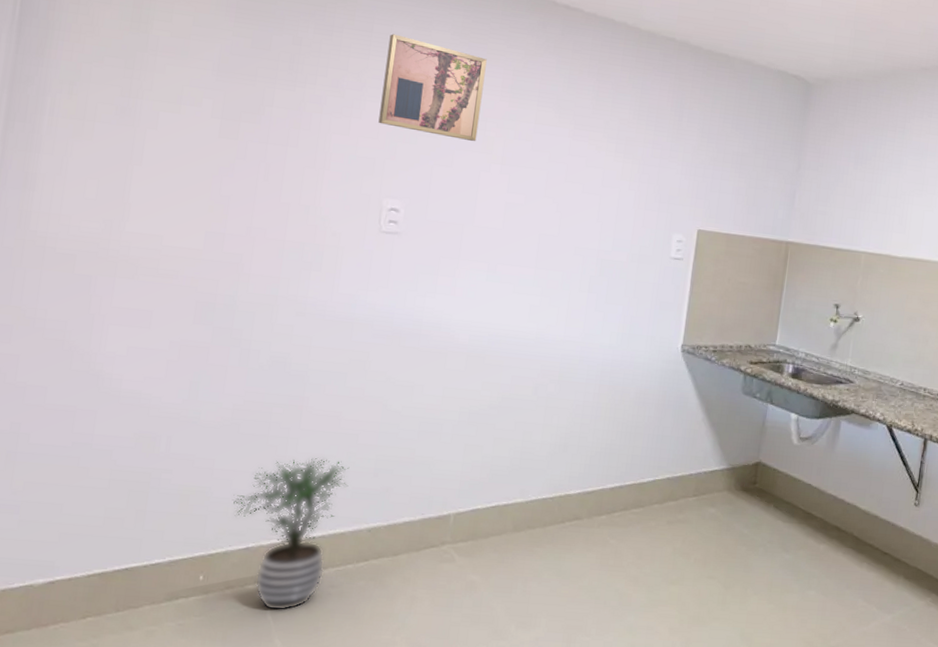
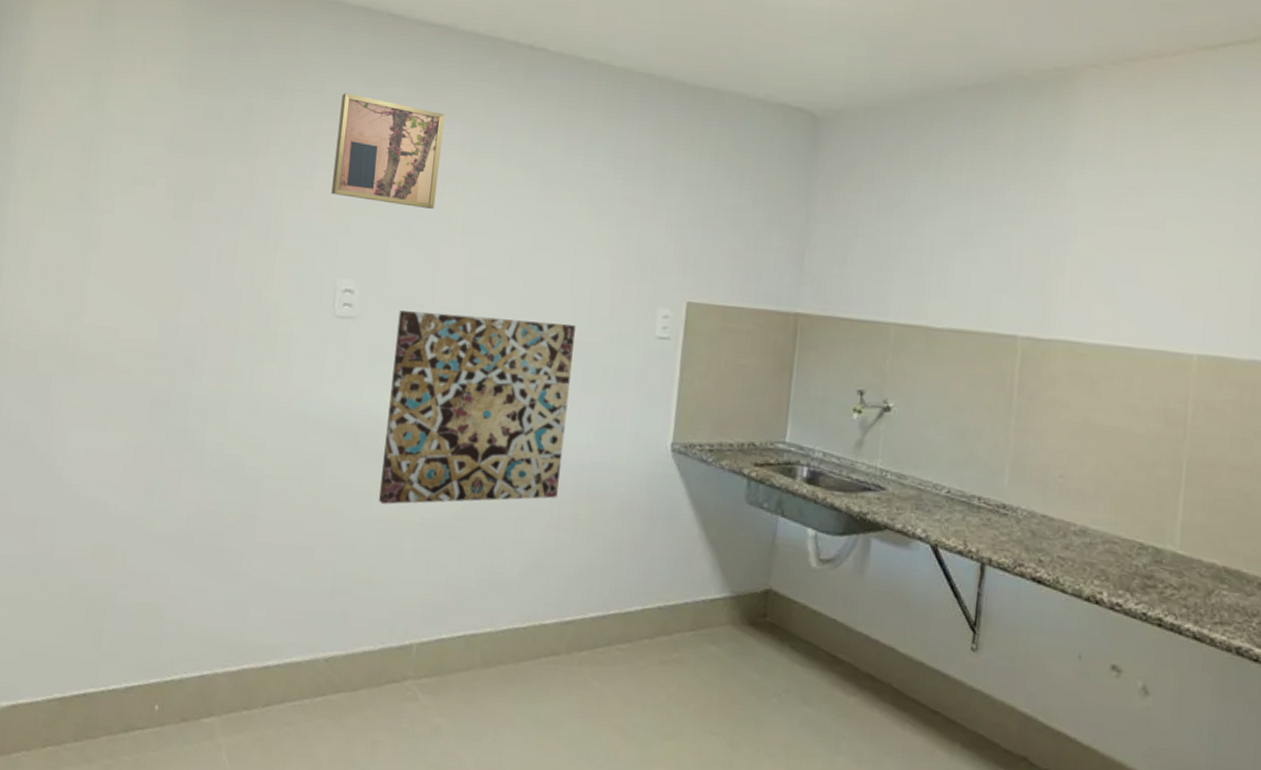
potted plant: present [231,458,350,612] -> none [186,575,306,750]
wall art: none [420,228,602,397] -> present [378,310,575,505]

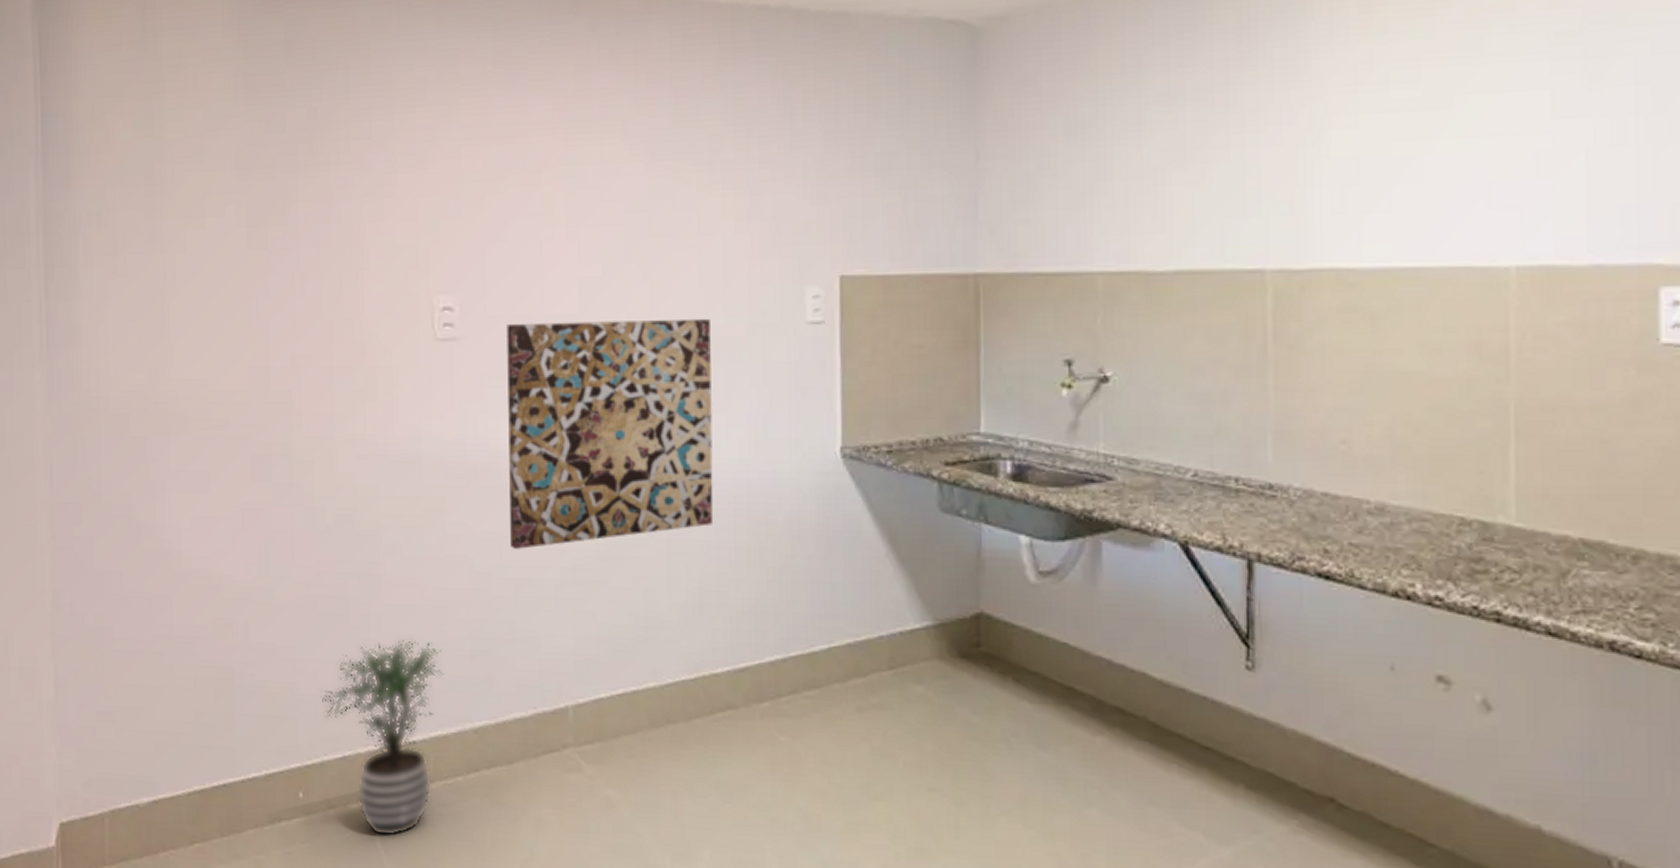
potted plant: none [186,575,306,750] -> present [319,640,444,837]
wall art: present [331,93,445,210] -> none [412,80,532,203]

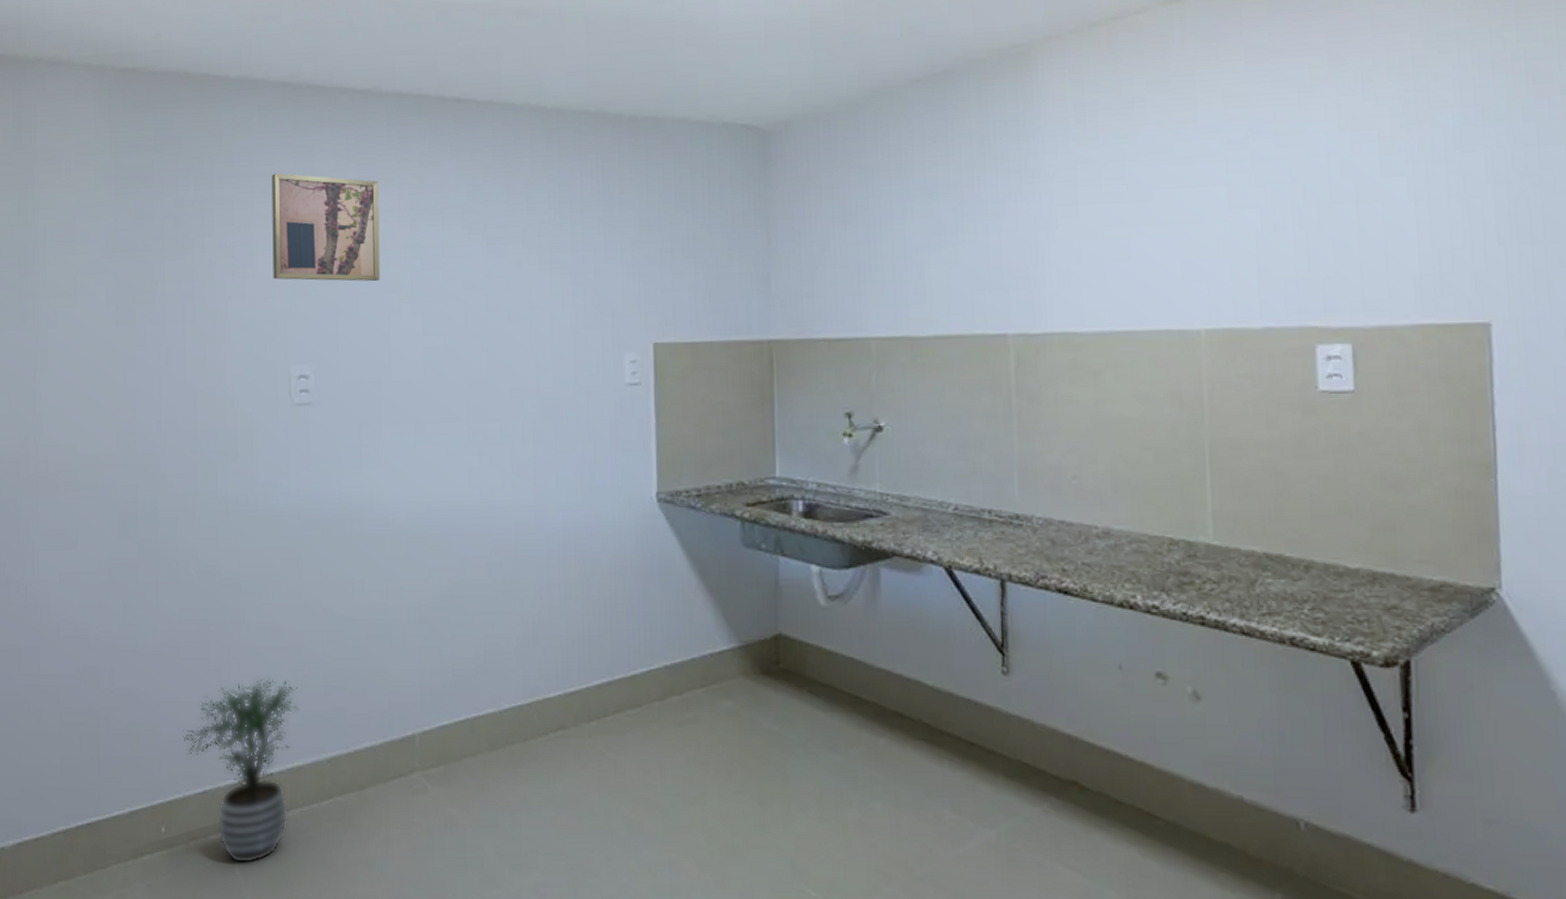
wall art: none [412,80,532,203] -> present [271,173,380,282]
wall art: present [507,318,714,550] -> none [358,381,545,593]

